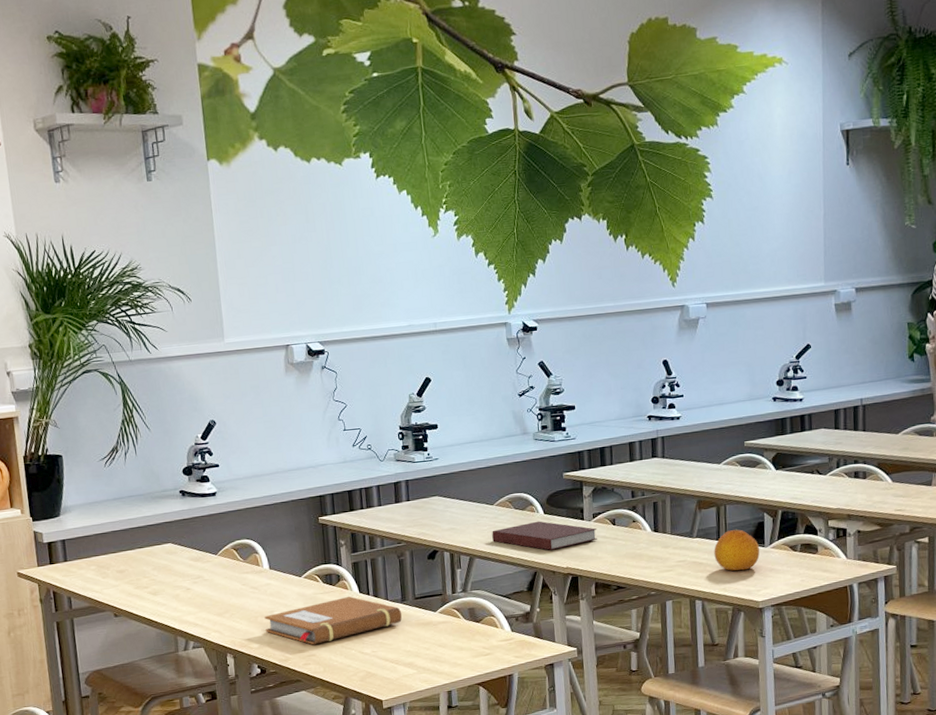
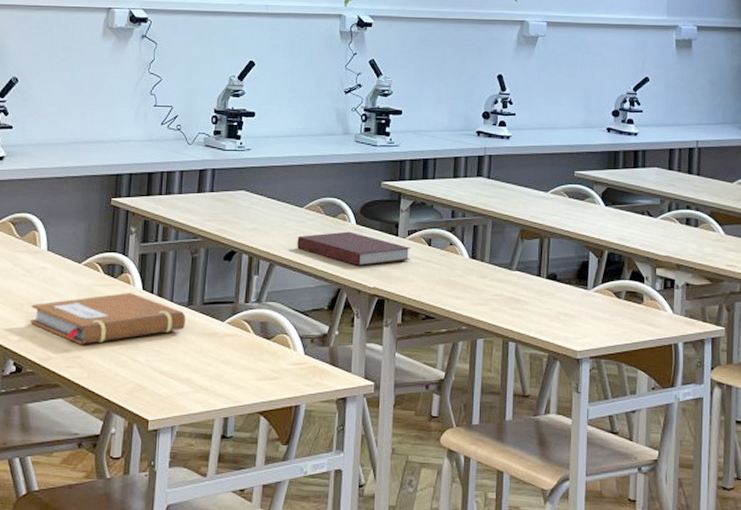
fruit: present [714,529,760,571] -> none [533,265,582,314]

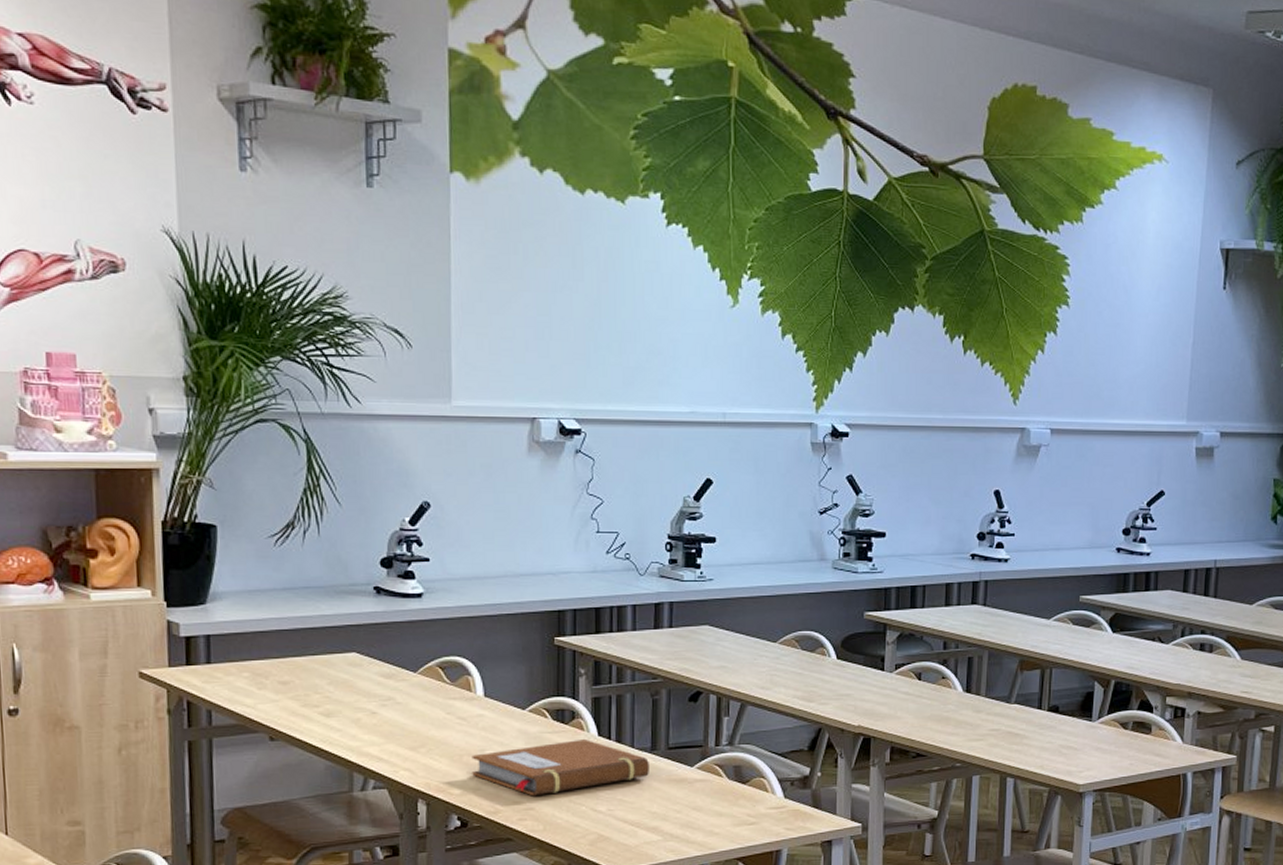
notebook: present [297,231,411,266] -> none [771,667,899,703]

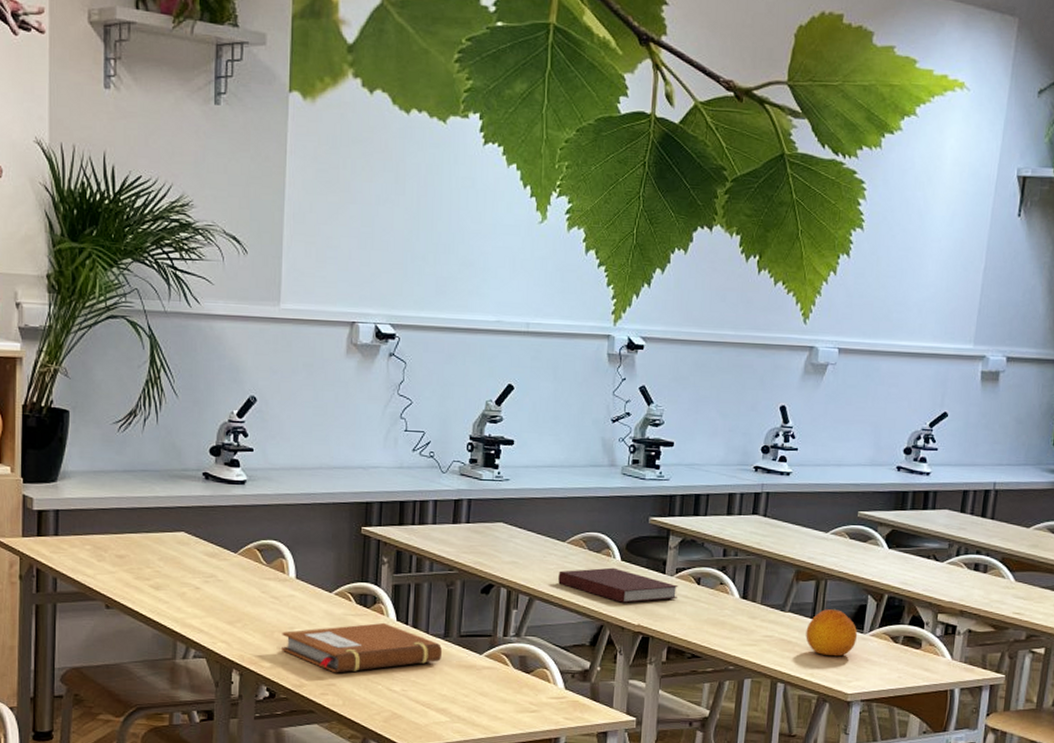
notebook: none [771,667,899,703] -> present [558,567,679,603]
fruit: none [1033,697,1087,747] -> present [805,608,858,657]

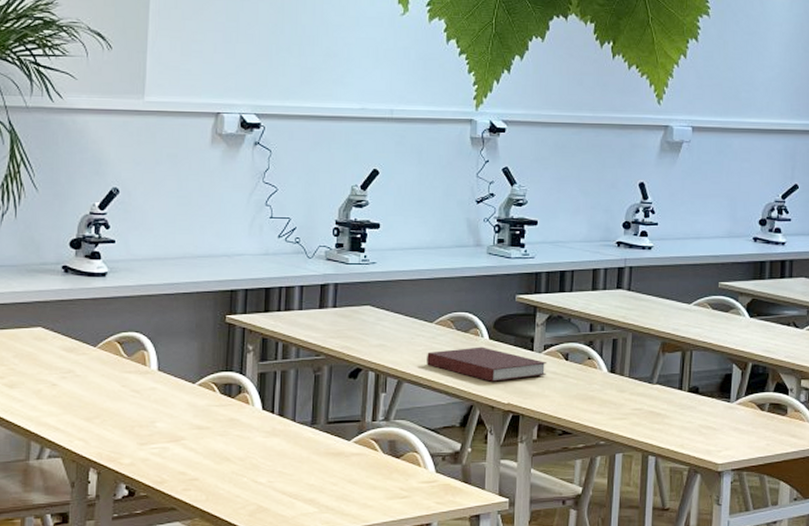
notebook: present [282,622,442,673] -> none [142,412,309,467]
fruit: present [805,608,858,657] -> none [674,378,725,427]

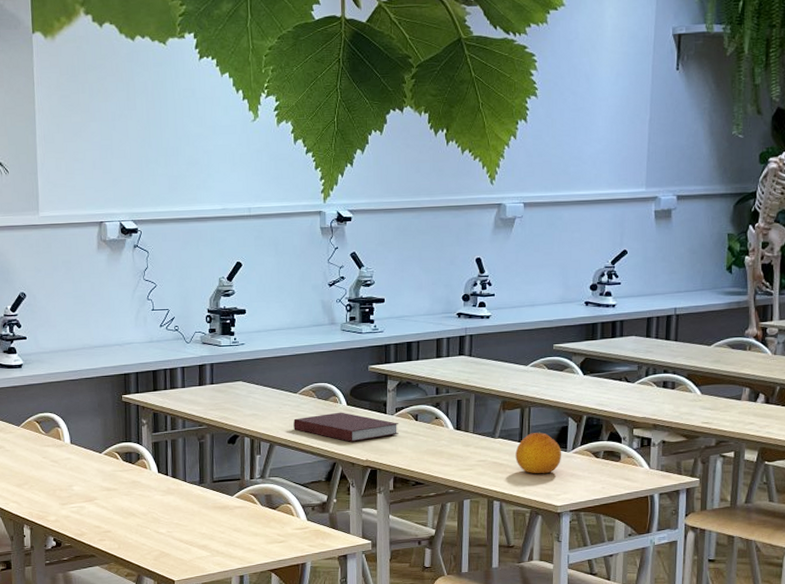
fruit: none [674,378,725,427] -> present [515,431,562,474]

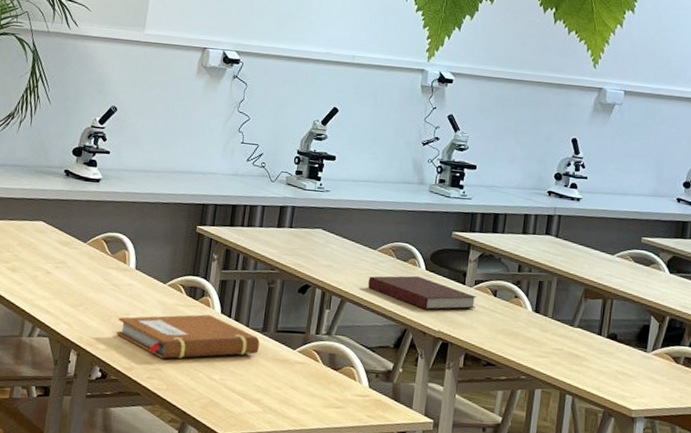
notebook: none [62,475,199,522] -> present [116,314,260,359]
fruit: present [515,431,562,474] -> none [593,327,642,373]

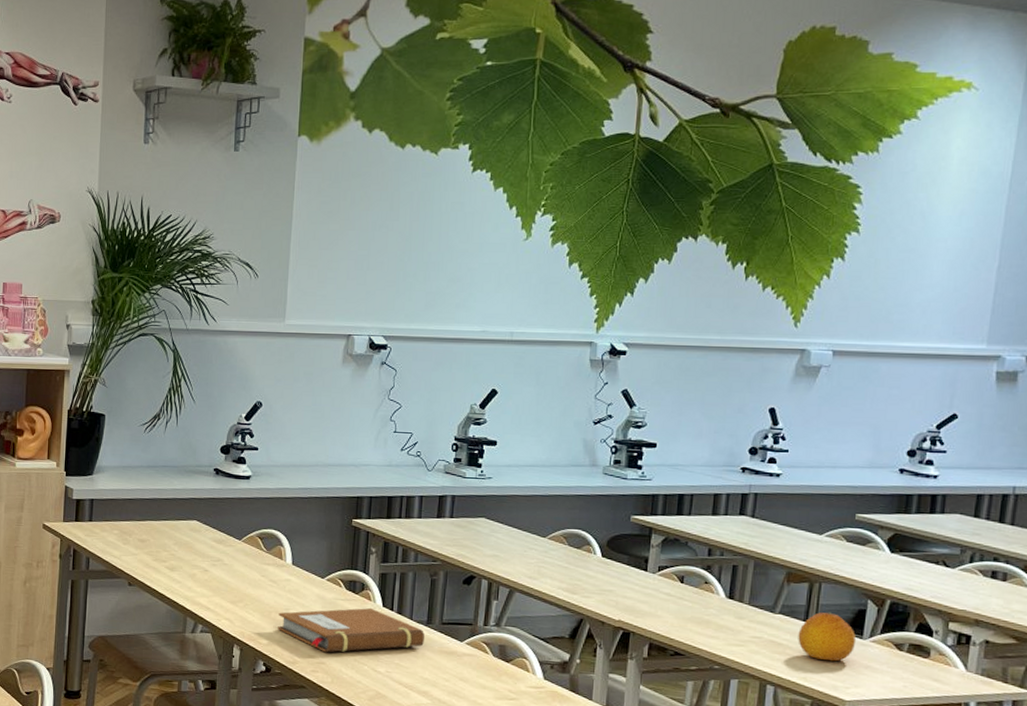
notebook: present [368,275,477,310] -> none [538,563,662,599]
fruit: none [593,327,642,373] -> present [798,612,857,662]

